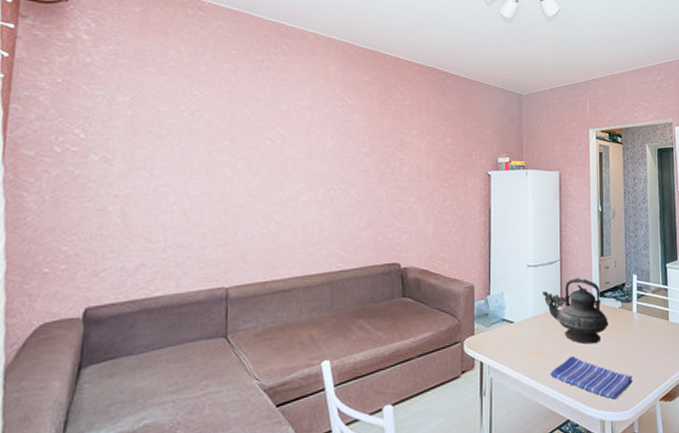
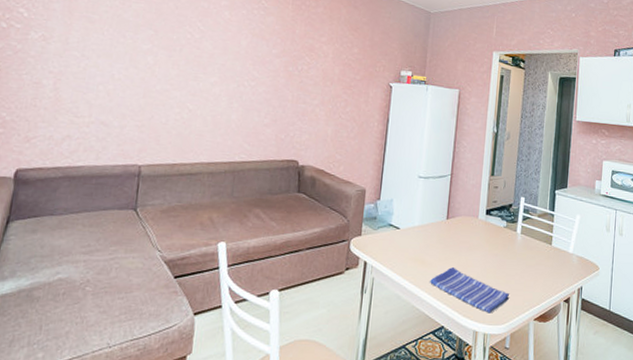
teapot: present [541,278,609,344] -> none [429,193,492,258]

